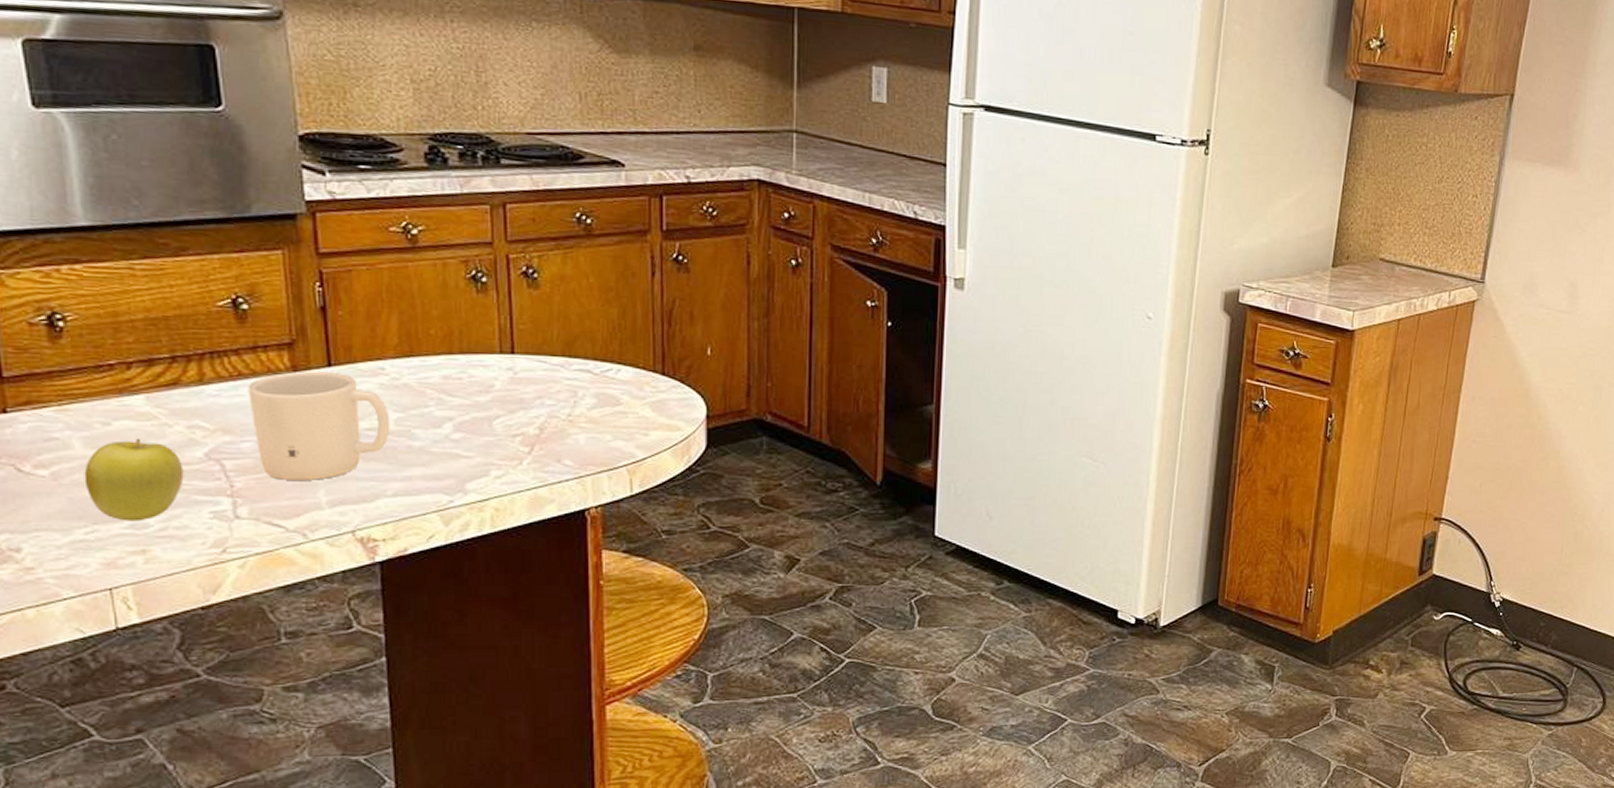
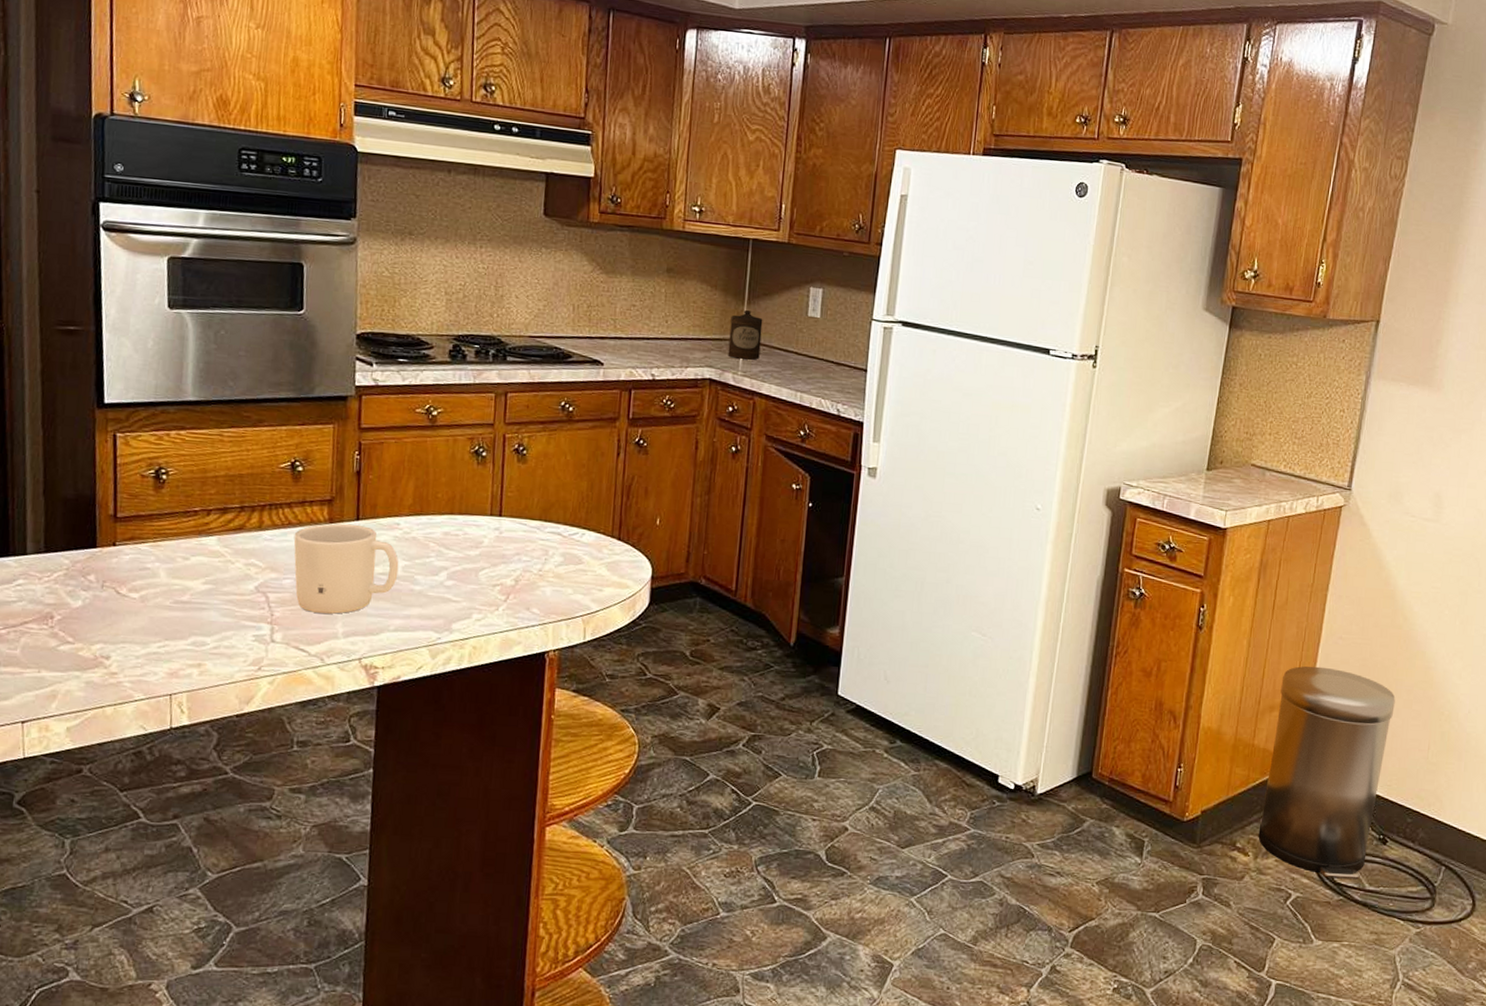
fruit: present [84,437,184,521] -> none [163,571,238,640]
canister: none [778,94,818,156] -> present [728,309,763,360]
pedal bin: none [1391,473,1529,688] -> present [1258,666,1395,880]

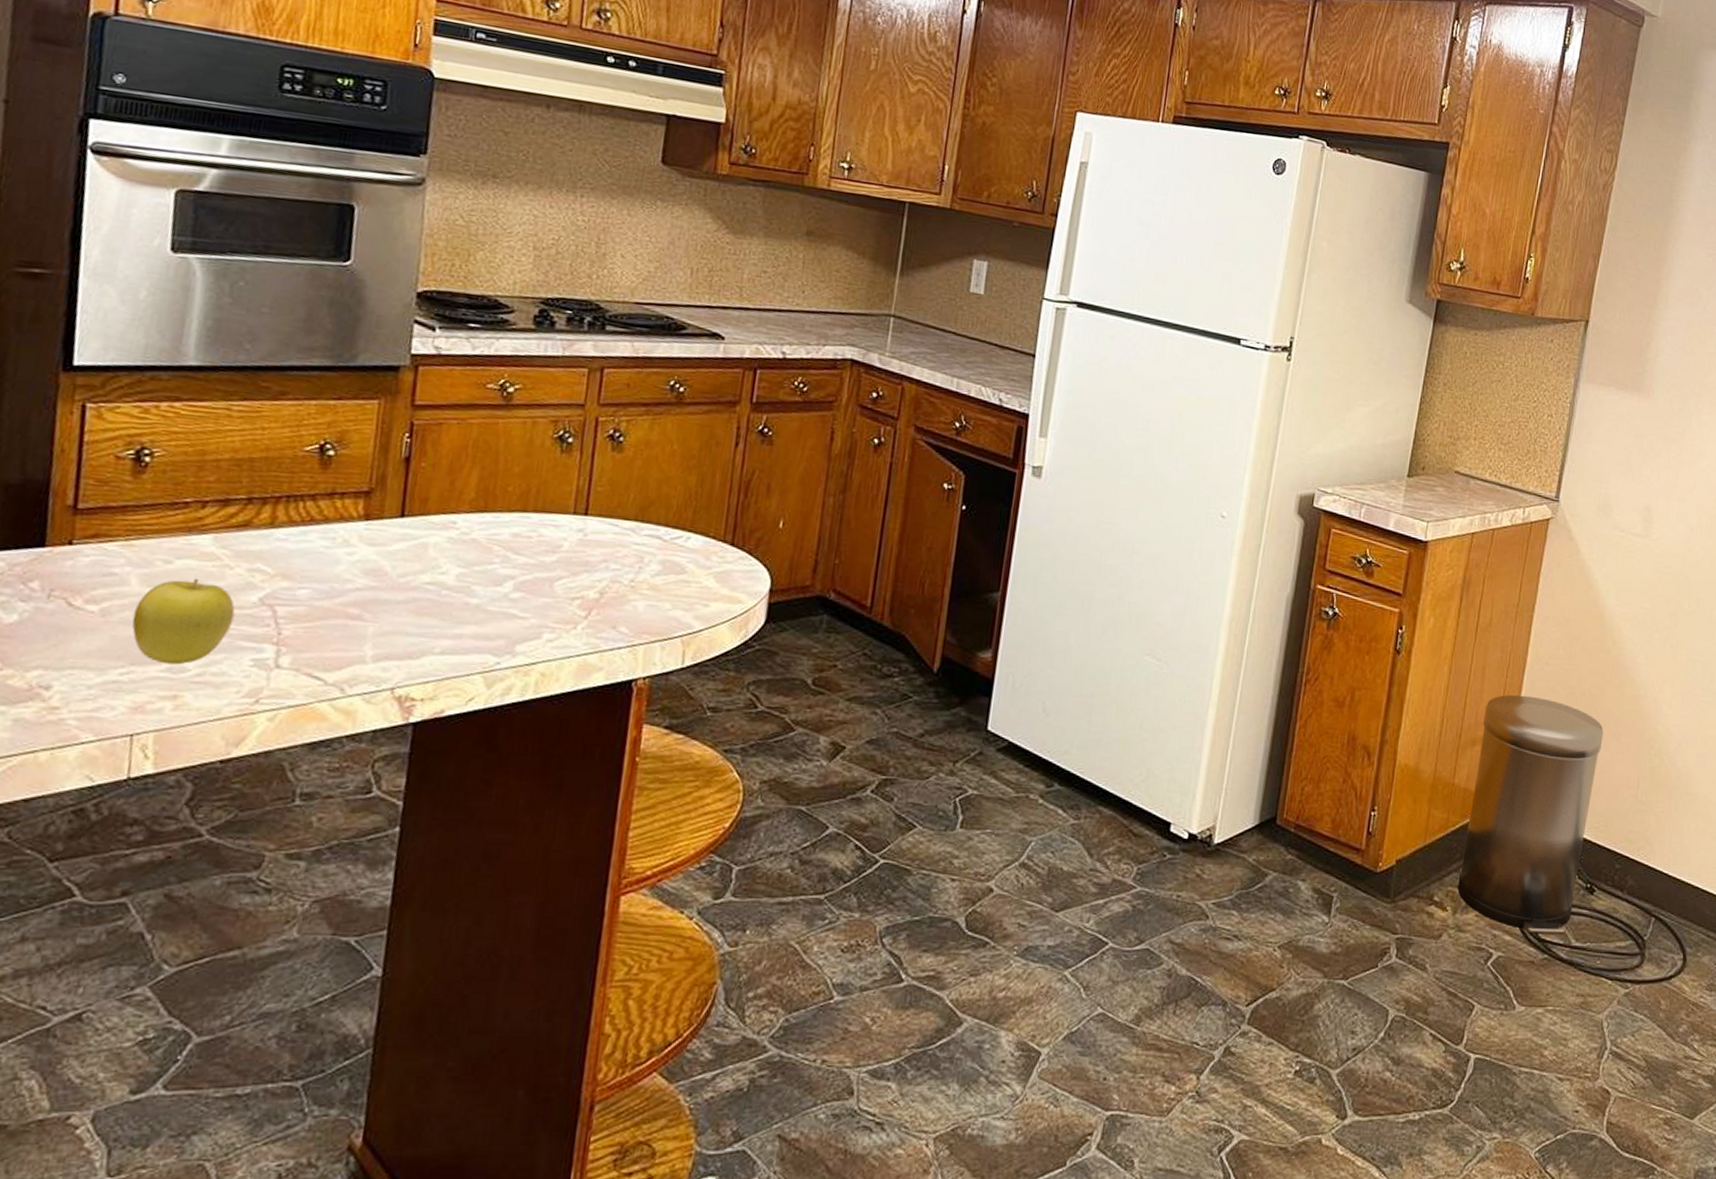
fruit: none [163,571,238,640] -> present [132,578,236,665]
mug: present [293,523,399,614] -> none [313,521,453,633]
canister: present [728,309,763,360] -> none [874,281,918,340]

